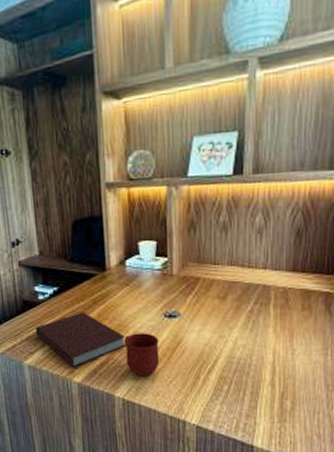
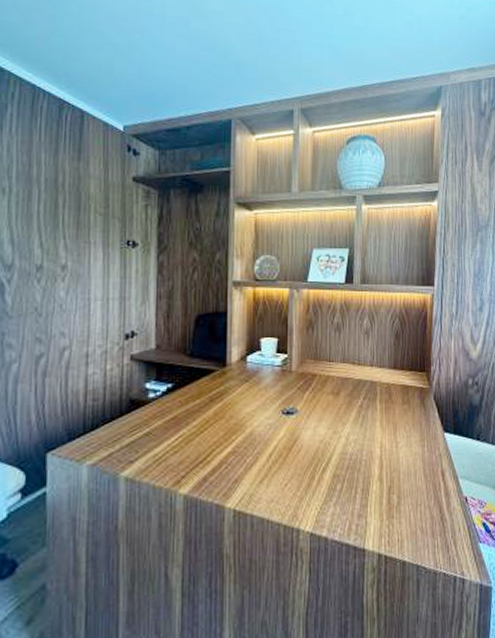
notebook: present [35,312,125,368] -> none [139,410,241,477]
mug: present [124,333,160,377] -> none [239,432,276,482]

